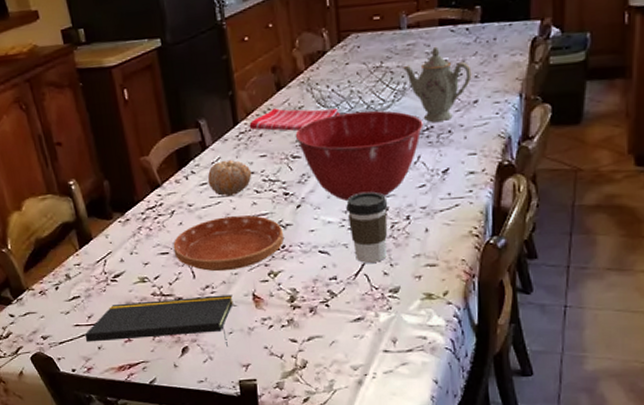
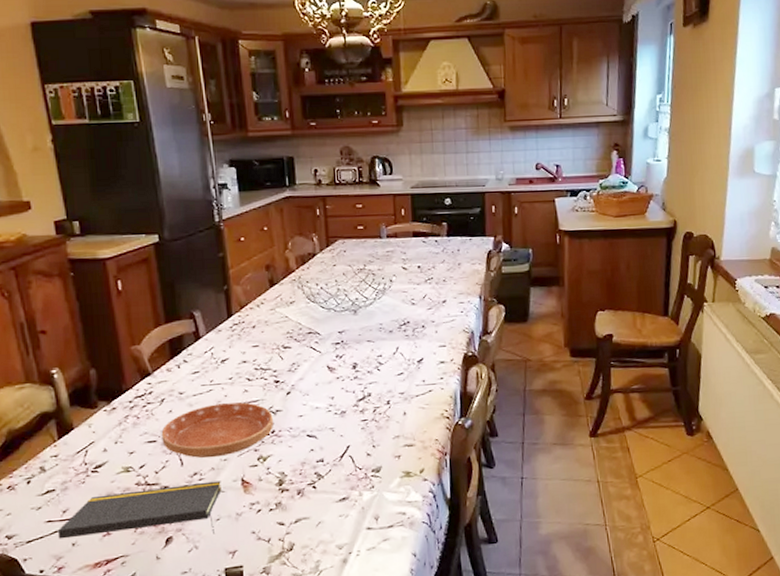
fruit: present [207,159,252,197] -> none [200,349,244,385]
dish towel: present [249,108,341,131] -> none [243,302,329,324]
mixing bowl: present [295,110,423,201] -> none [286,306,401,387]
coffee cup: present [346,191,388,264] -> none [333,379,371,446]
teapot: present [401,46,472,122] -> none [382,254,441,318]

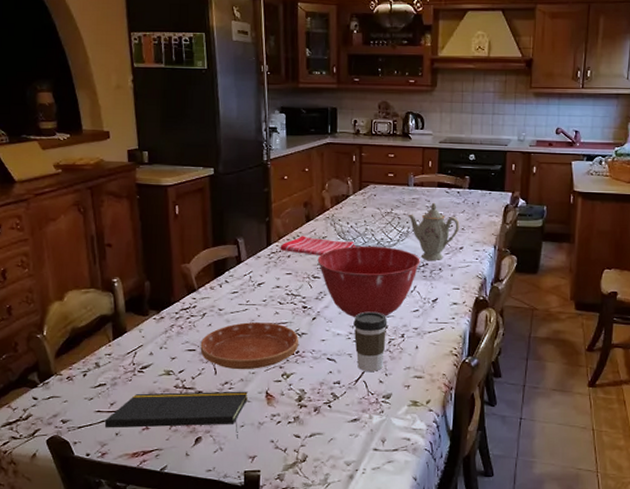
dish towel: none [243,302,329,324] -> present [280,236,356,256]
mixing bowl: none [286,306,401,387] -> present [317,245,420,317]
coffee cup: none [333,379,371,446] -> present [353,311,388,372]
teapot: none [382,254,441,318] -> present [407,202,460,260]

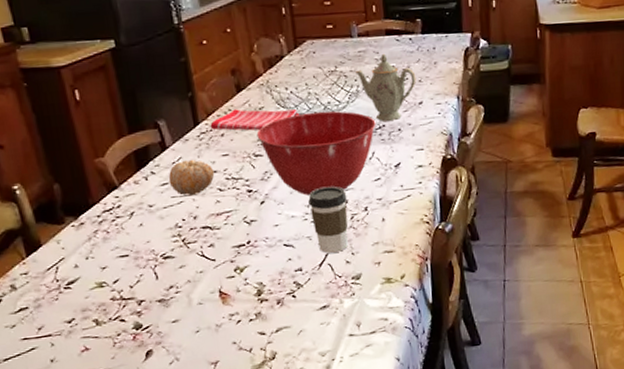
notepad: present [104,391,248,439] -> none [34,293,199,356]
saucer: present [200,322,298,370] -> none [133,213,249,271]
fruit: none [238,274,278,305] -> present [168,159,215,196]

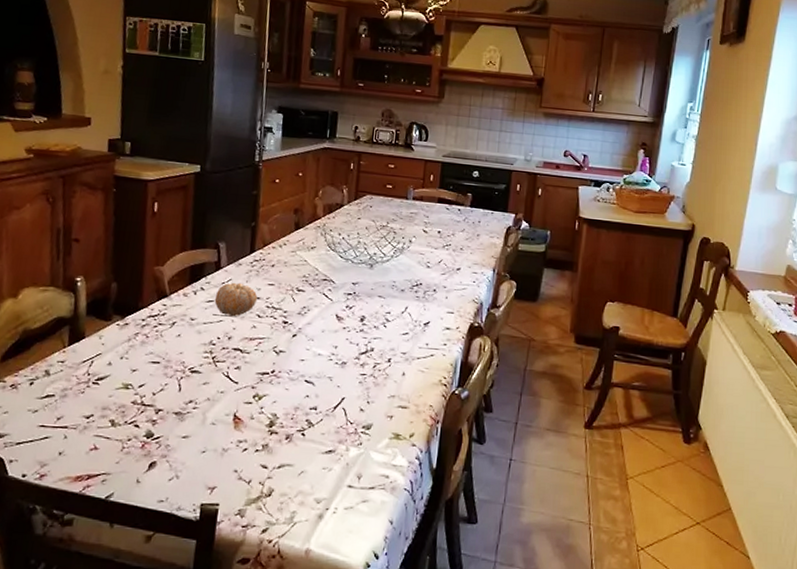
dish towel: present [210,109,300,131] -> none [264,244,347,267]
mixing bowl: present [256,111,376,195] -> none [303,259,414,338]
coffee cup: present [308,186,348,254] -> none [336,331,374,399]
teapot: present [354,53,416,121] -> none [403,218,459,281]

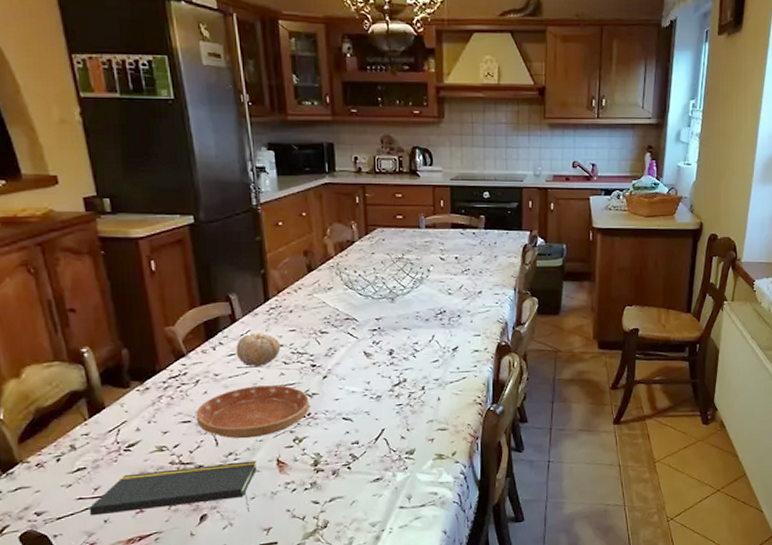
notepad: none [47,408,214,467] -> present [89,460,257,516]
saucer: none [165,335,276,388] -> present [196,385,309,439]

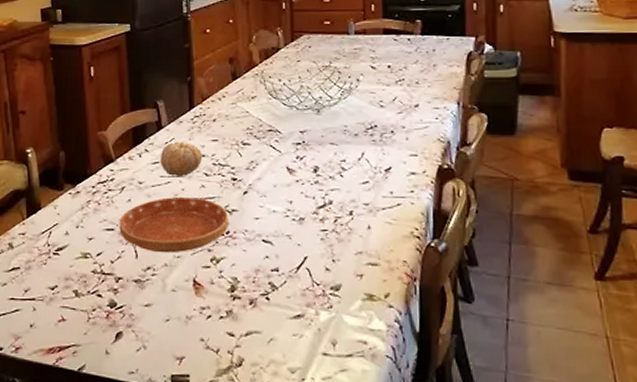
notepad: present [89,460,257,516] -> none [18,278,173,336]

